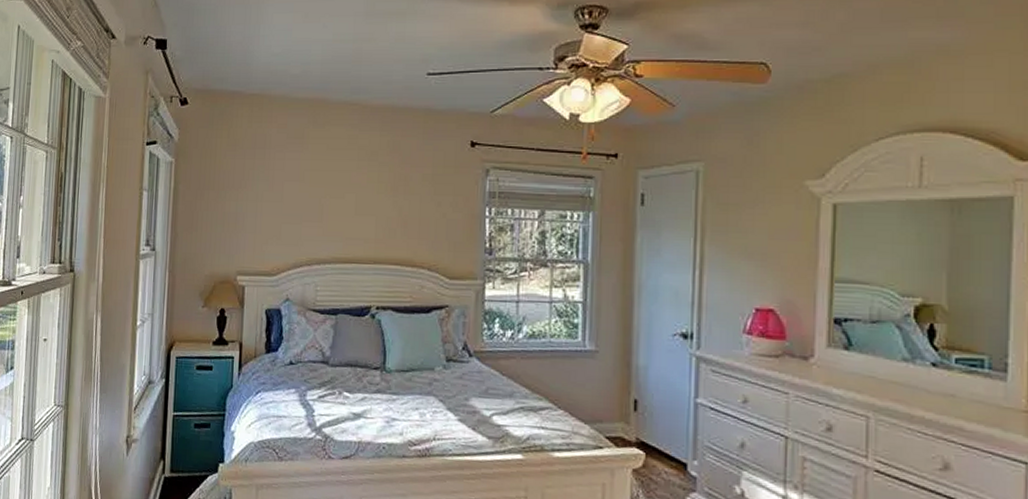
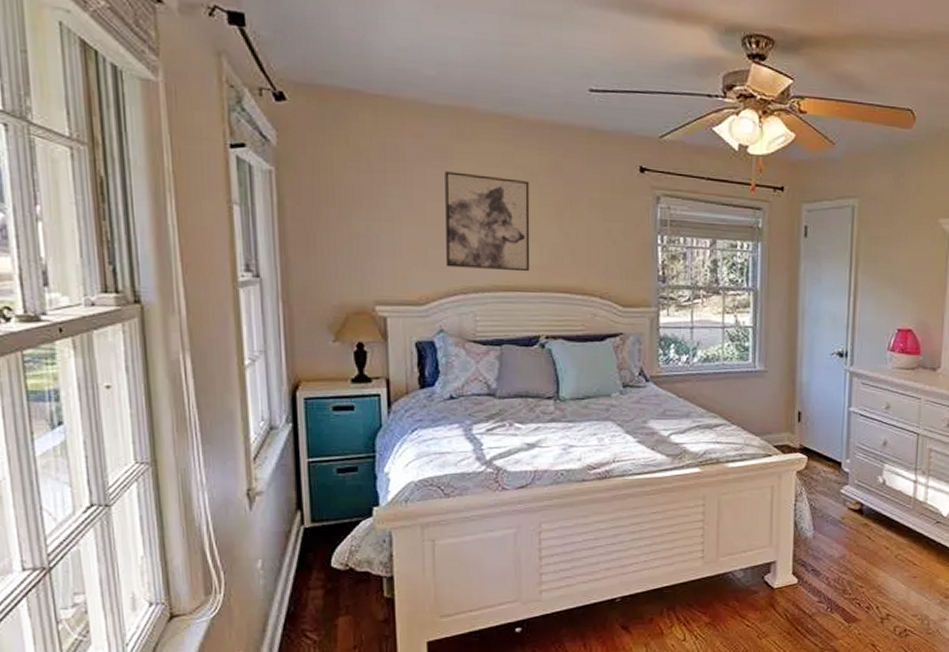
wall art: none [296,155,370,245] -> present [445,171,530,272]

